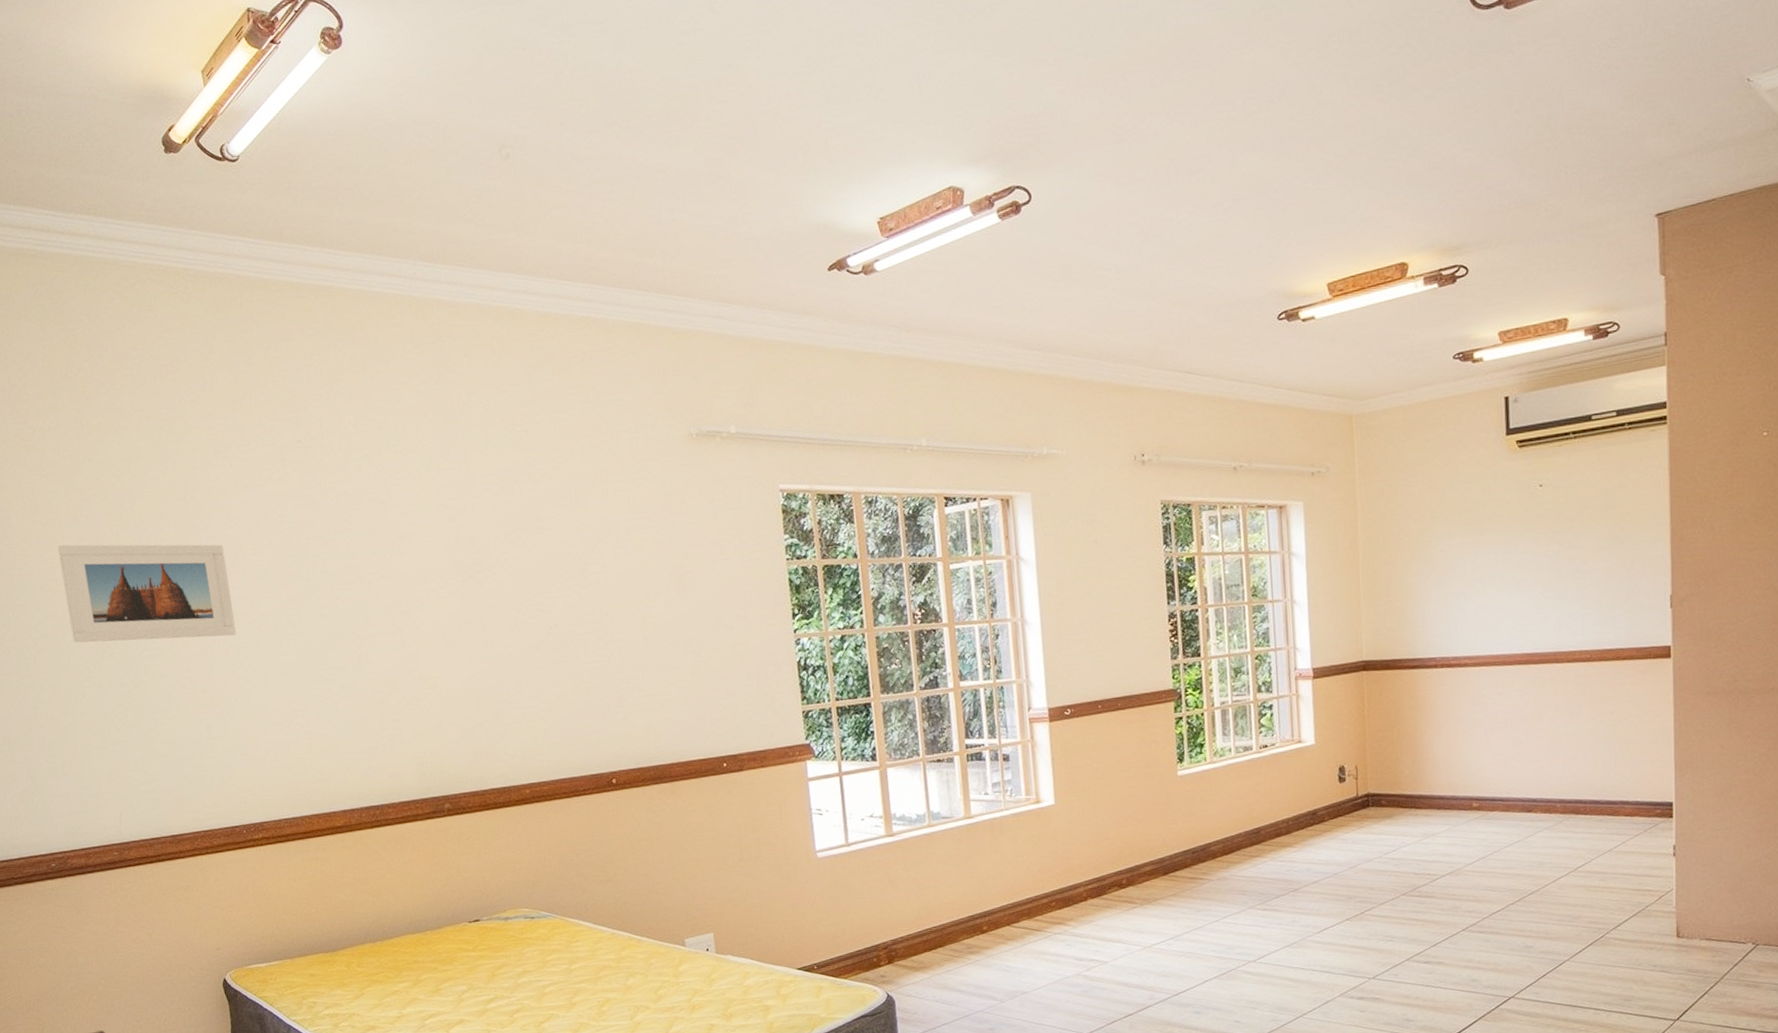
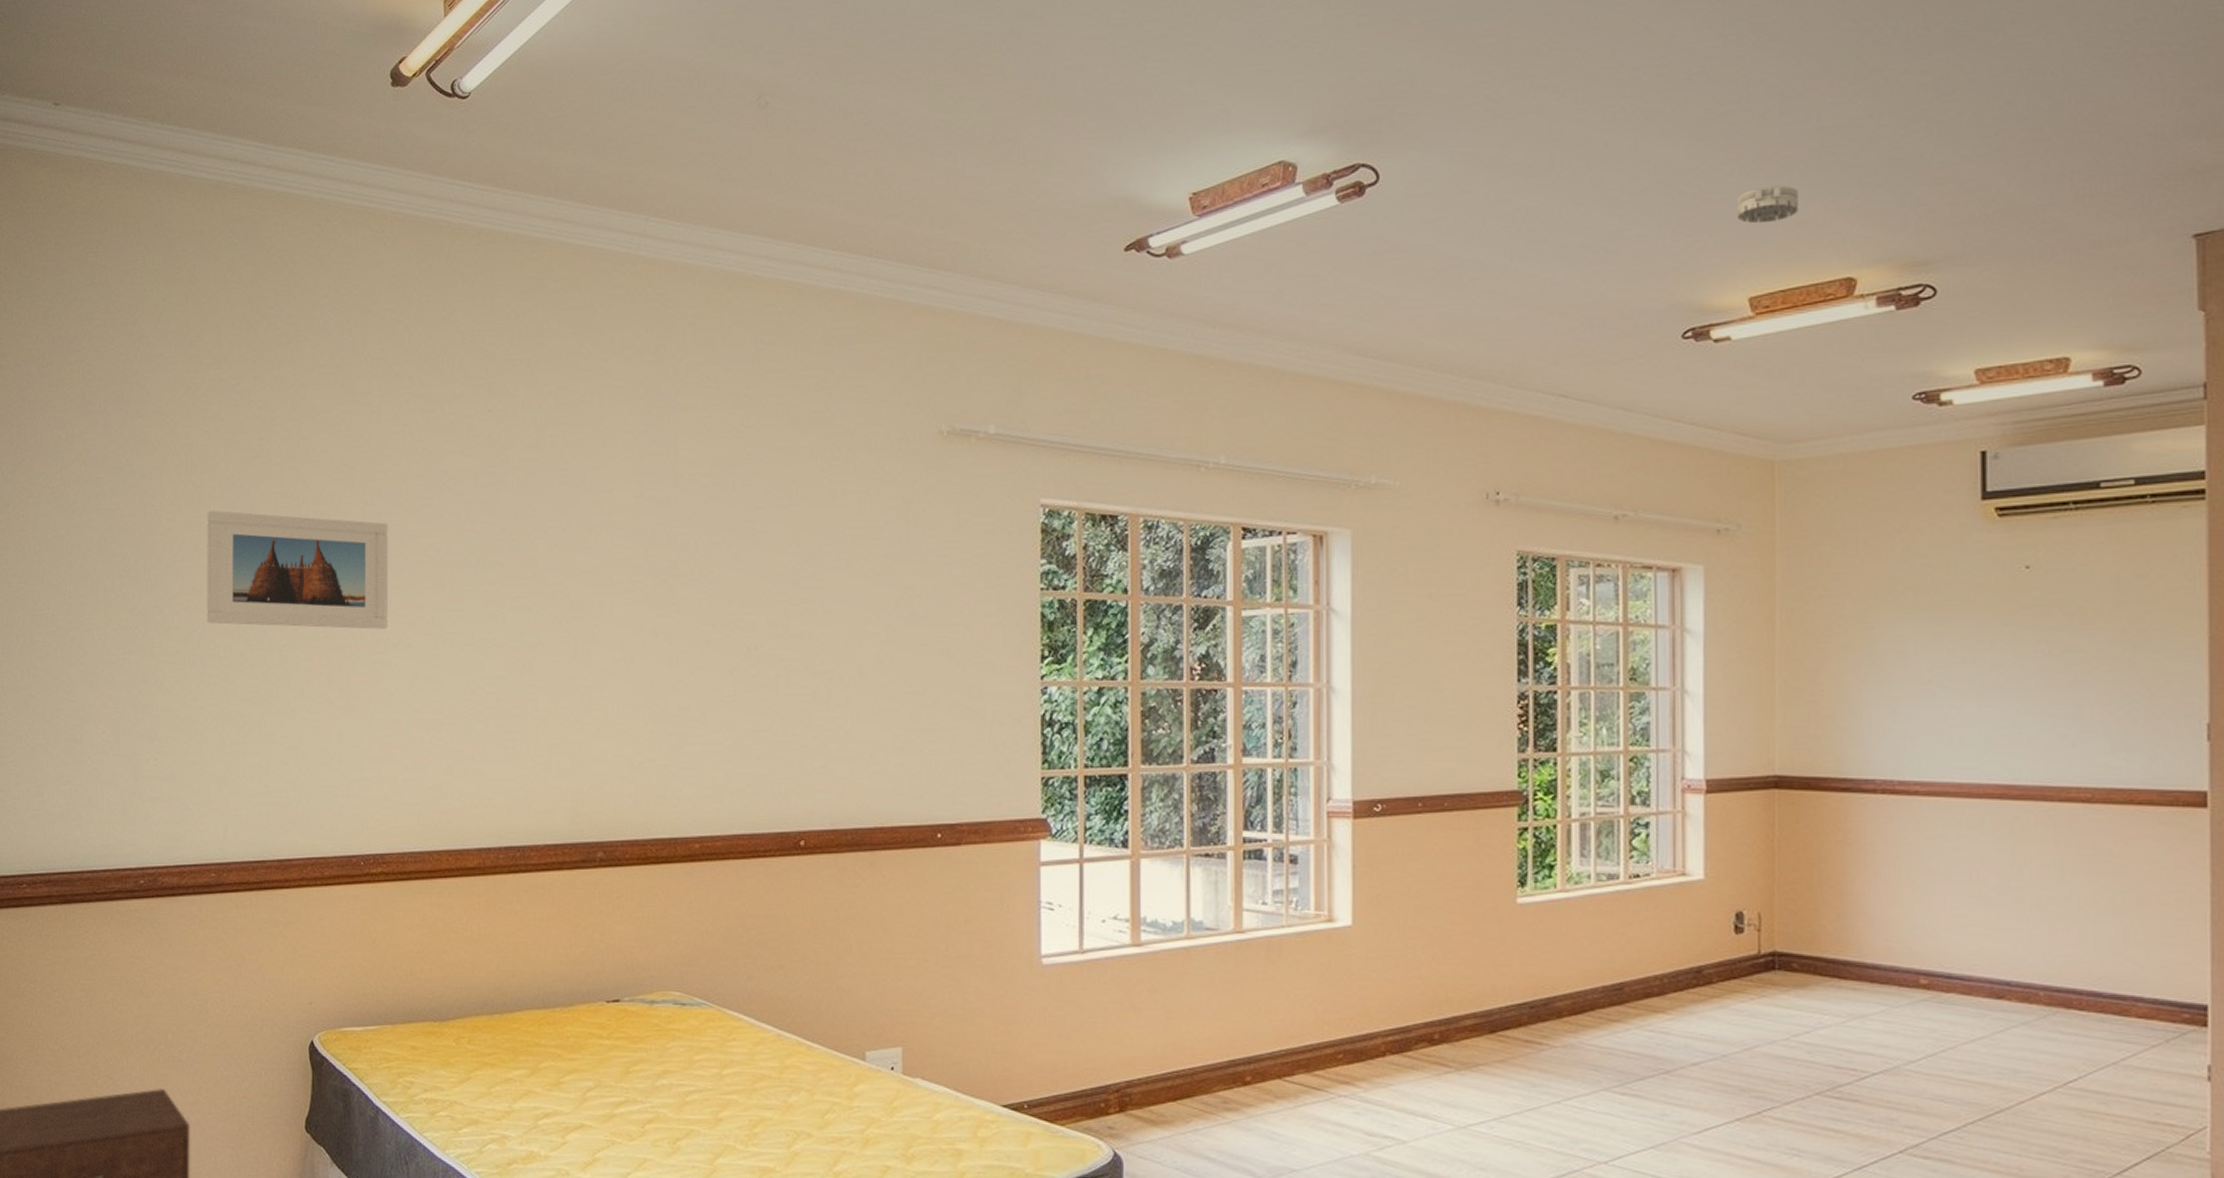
smoke detector: none [1314,188,1362,222] -> present [1736,185,1798,224]

